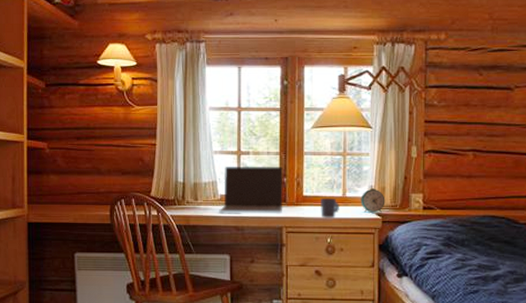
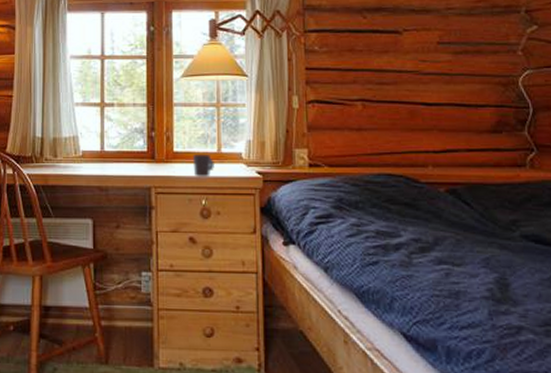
laptop: present [219,167,283,213] -> none [80,120,152,172]
alarm clock: present [361,188,386,213] -> none [238,143,266,171]

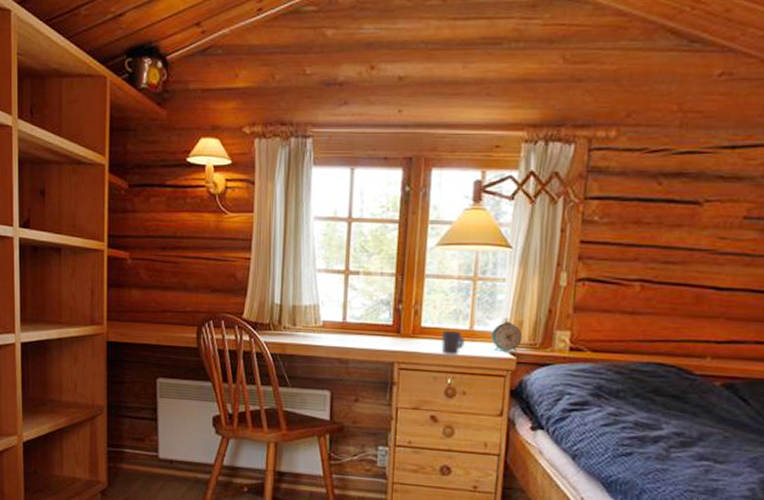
alarm clock: none [238,143,266,171] -> present [491,322,523,352]

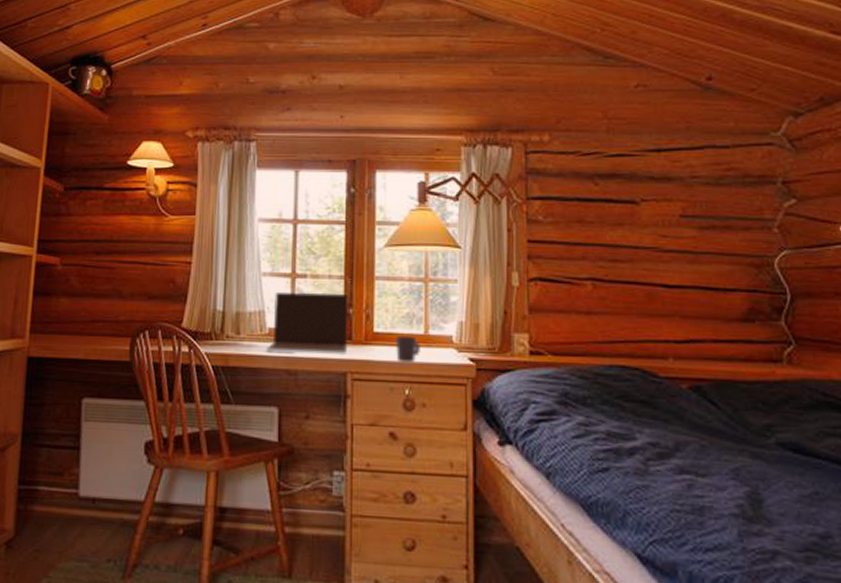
laptop: none [320,288,399,346] -> present [266,293,349,354]
alarm clock: present [491,322,523,352] -> none [448,325,480,358]

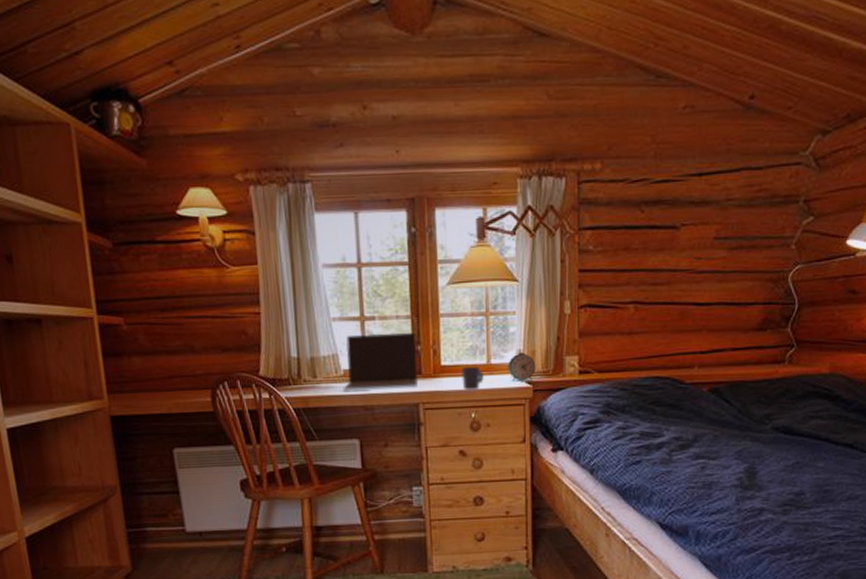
alarm clock: none [448,325,480,358] -> present [508,352,536,381]

